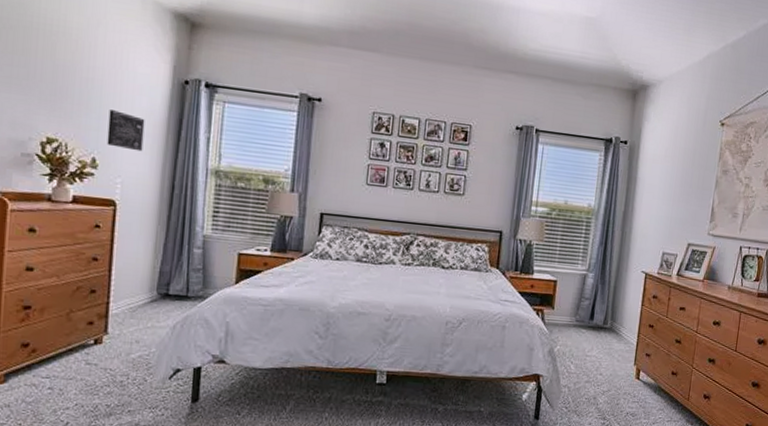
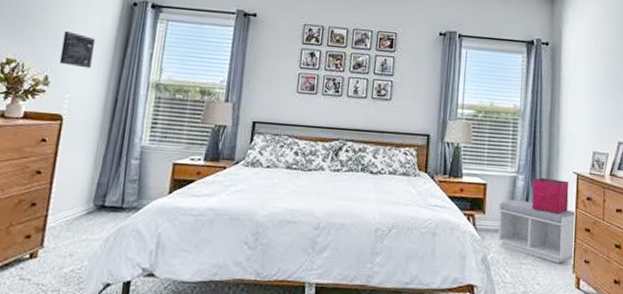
bench: none [564,296,642,356] -> present [497,200,577,264]
storage bin: none [599,276,637,311] -> present [532,177,569,214]

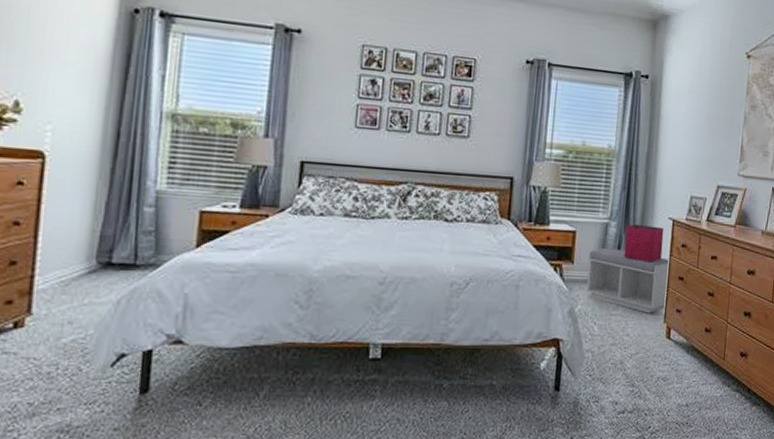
wall art: present [59,31,96,69] -> none [34,43,84,93]

